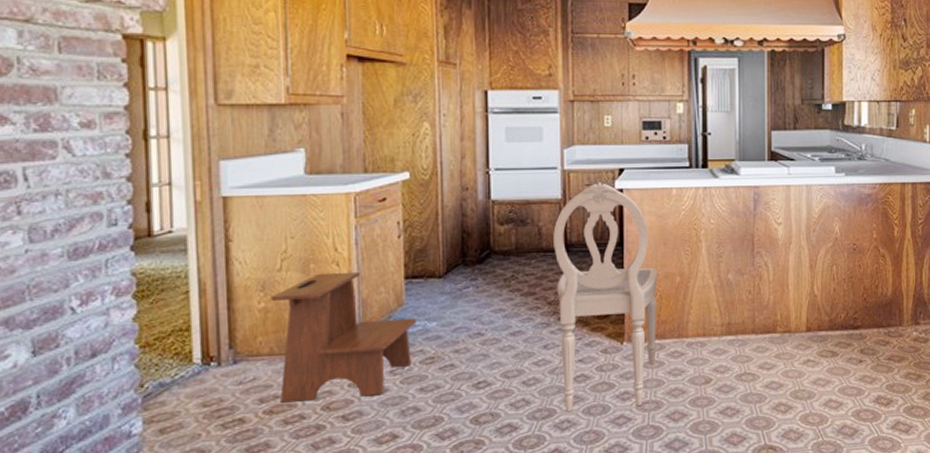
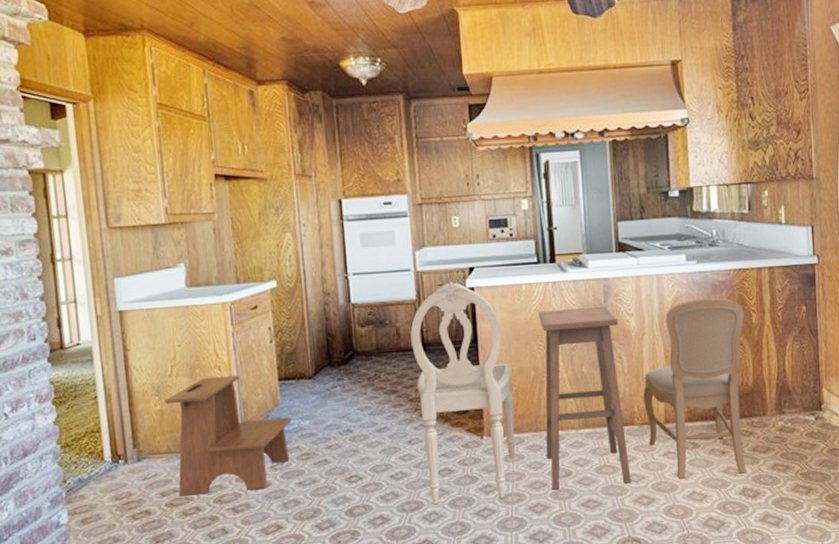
bar stool: none [687,214,770,397] -> present [539,307,631,490]
dining chair: none [787,210,887,387] -> present [643,297,747,479]

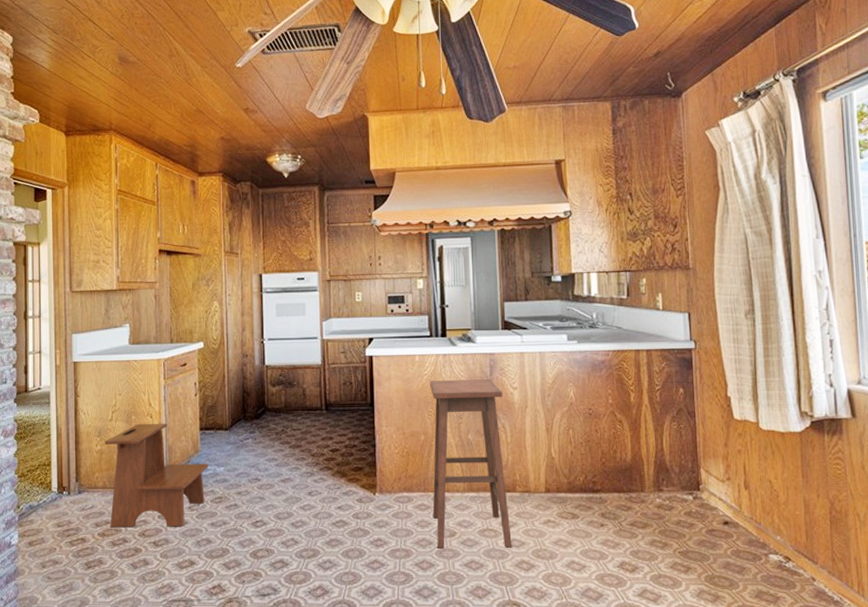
dining chair: present [410,281,516,505] -> none [315,349,405,554]
dining chair: present [643,297,747,479] -> none [525,376,625,547]

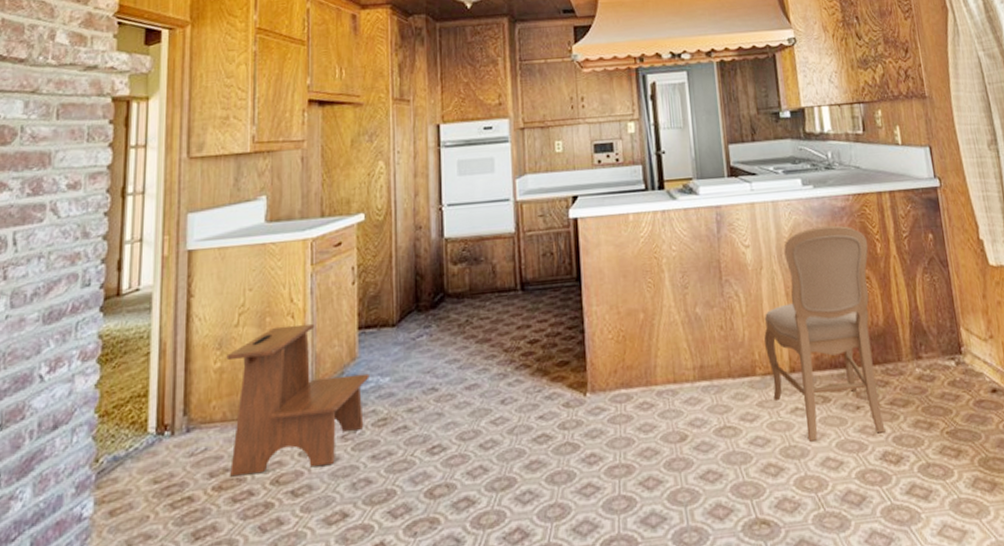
bar stool: present [430,379,512,548] -> none [647,238,756,459]
dining chair: none [525,376,625,547] -> present [764,225,886,442]

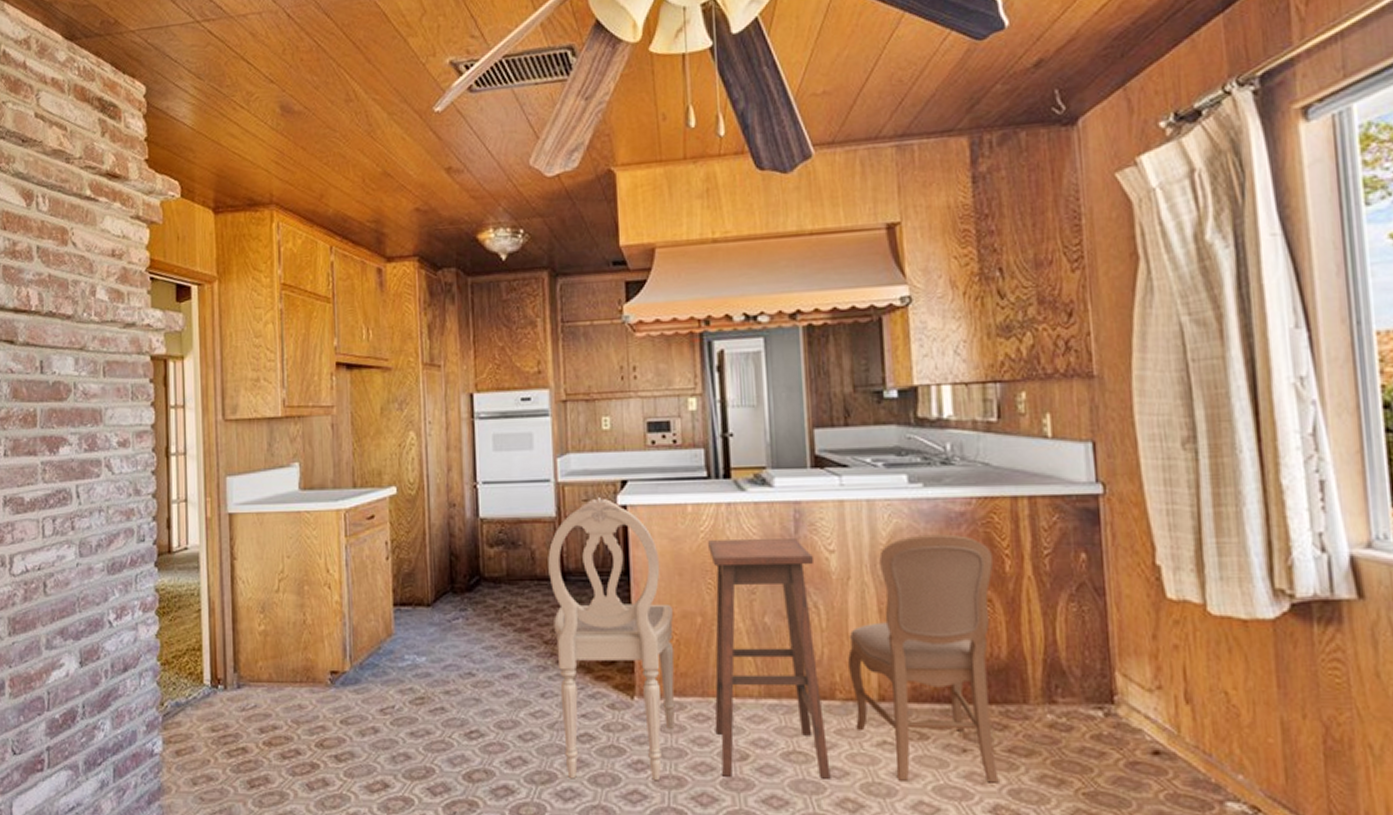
step stool: present [226,323,369,477] -> none [269,595,406,736]
dining chair: none [507,211,623,482] -> present [548,496,675,781]
bar stool: none [647,238,756,459] -> present [708,539,831,779]

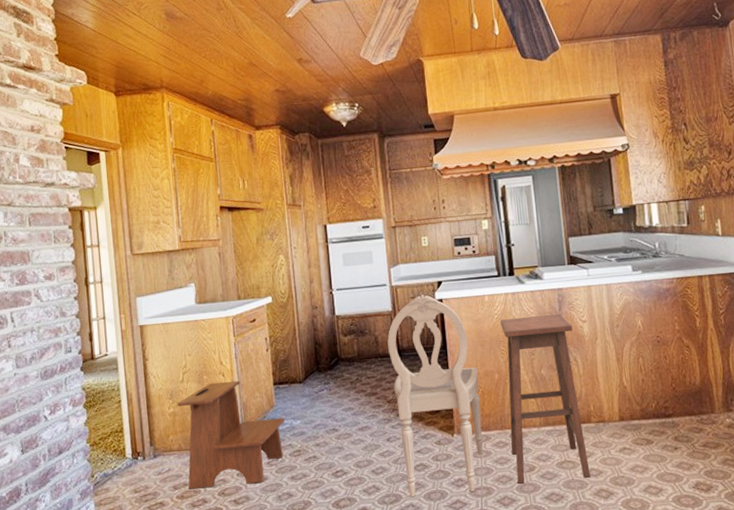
step stool: none [269,595,406,736] -> present [177,380,285,489]
dining chair: present [848,534,999,783] -> none [598,304,699,473]

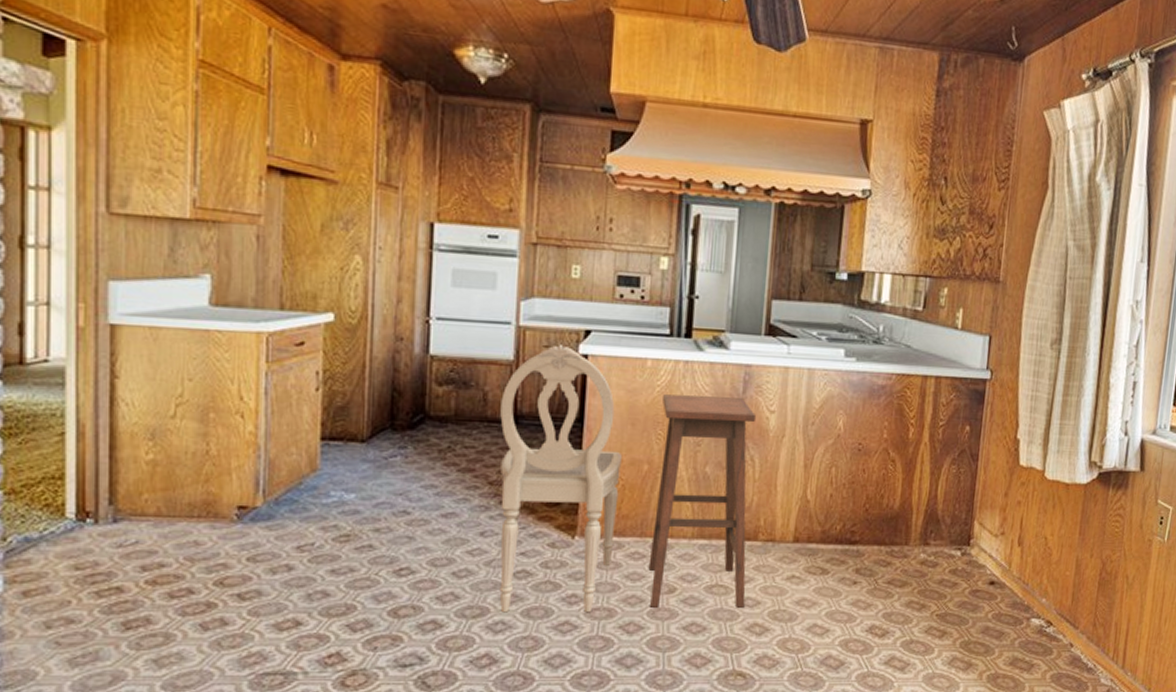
step stool: present [177,380,285,489] -> none [161,424,332,574]

